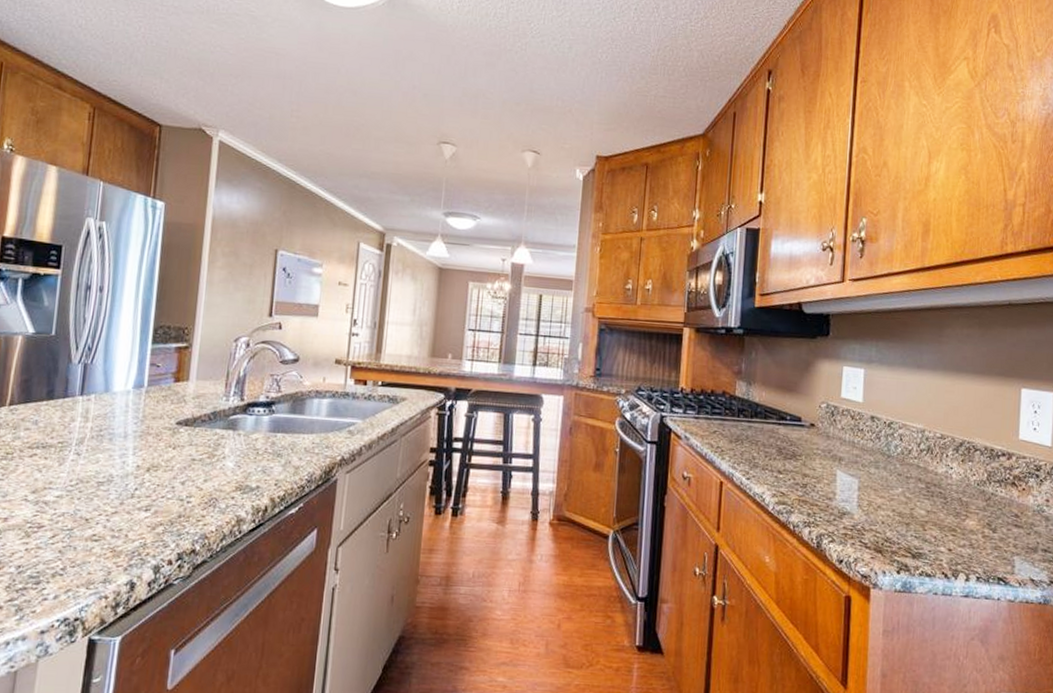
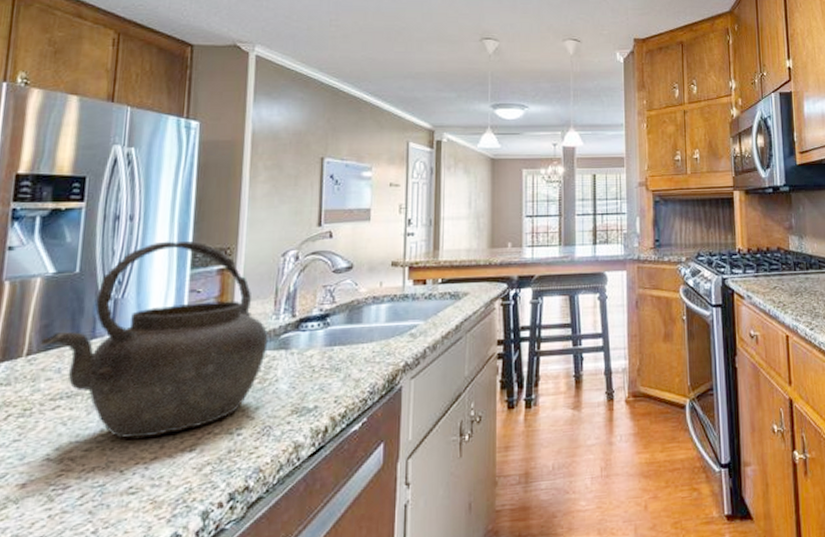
kettle: none [20,314,218,493] -> present [39,241,268,439]

